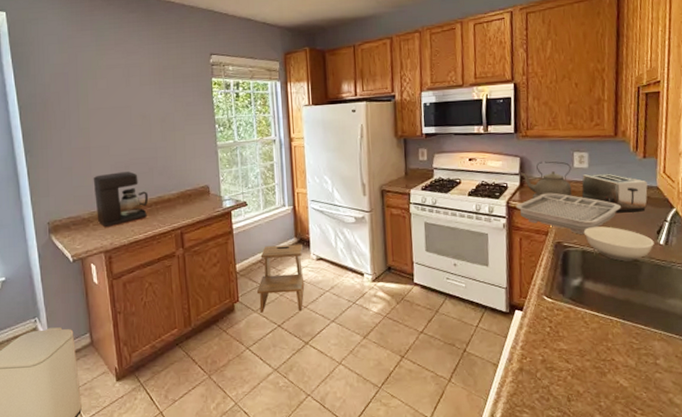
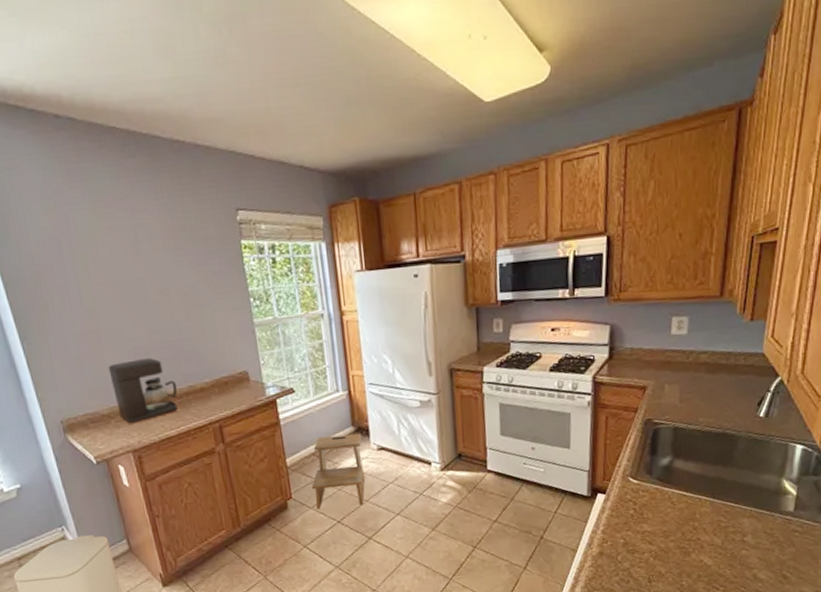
dish rack: present [516,192,622,234] -> none [604,364,722,410]
kettle: present [520,161,572,199] -> none [609,328,668,372]
toaster: present [581,173,648,213] -> none [677,339,752,385]
bowl: present [584,226,654,261] -> none [678,400,753,437]

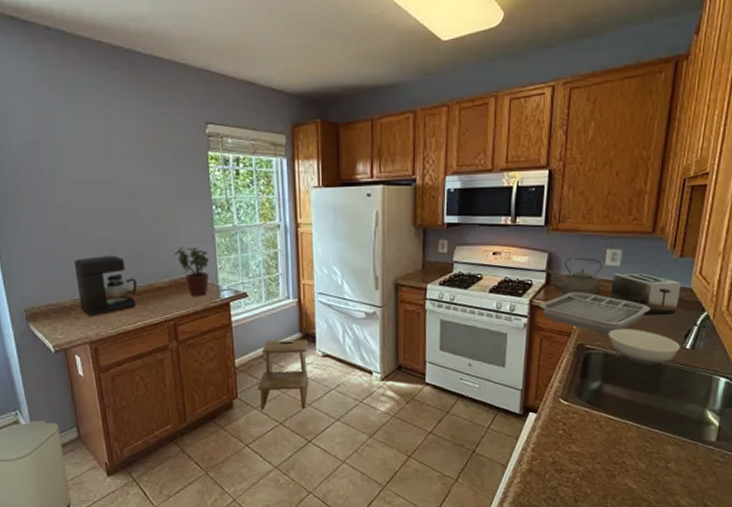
potted plant: none [214,344,253,397] -> present [174,247,210,297]
dish rack: none [604,364,722,410] -> present [540,291,651,336]
kettle: none [609,328,668,372] -> present [547,257,602,298]
toaster: none [677,339,752,385] -> present [610,272,681,315]
bowl: none [678,400,753,437] -> present [609,329,680,365]

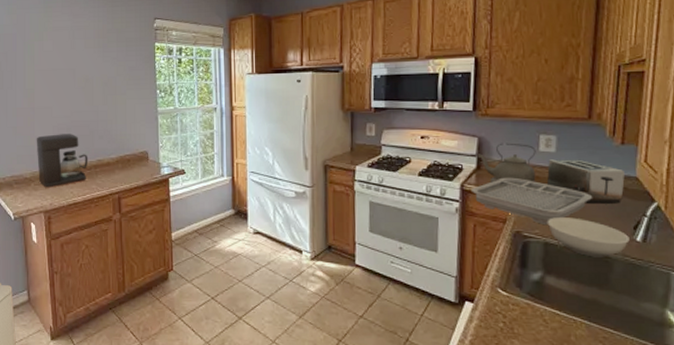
potted plant: present [174,247,210,297] -> none [122,126,153,173]
step stool: present [258,339,309,410] -> none [192,216,240,284]

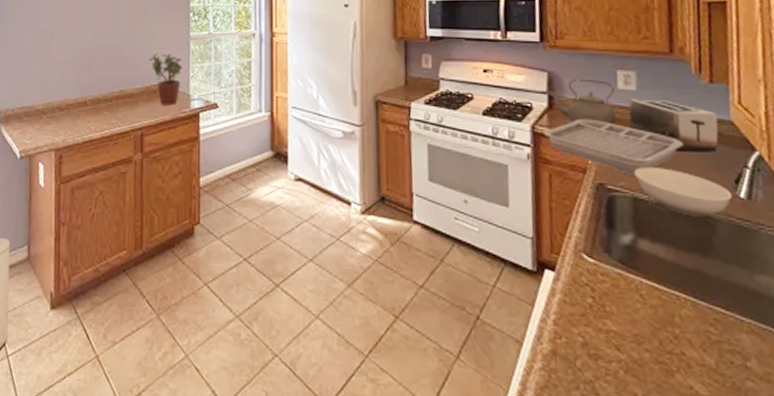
coffee maker: present [36,134,88,188] -> none [52,60,110,122]
potted plant: none [122,126,153,173] -> present [149,53,183,106]

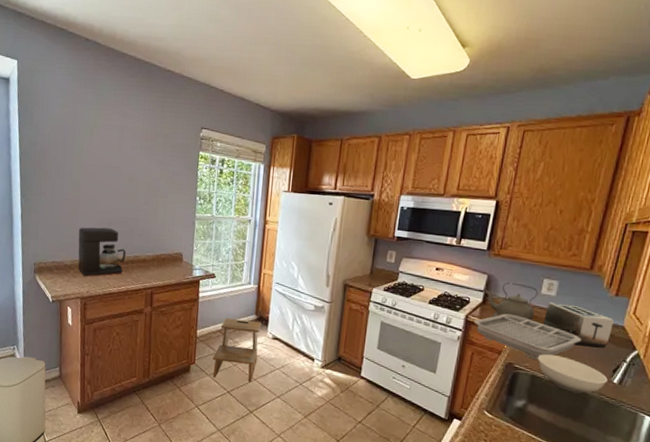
coffee maker: none [52,60,110,122] -> present [78,227,127,277]
potted plant: present [149,53,183,106] -> none [160,228,188,272]
step stool: none [222,158,279,243] -> present [213,318,261,382]

